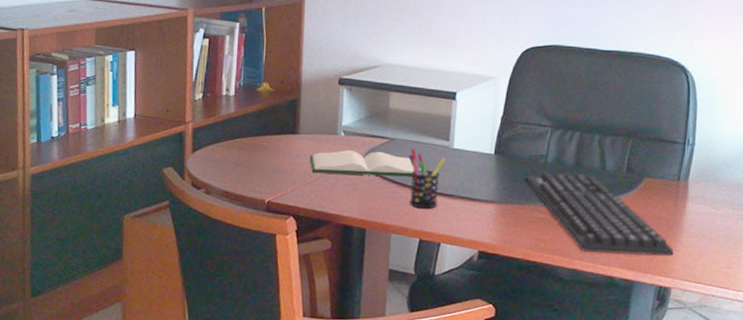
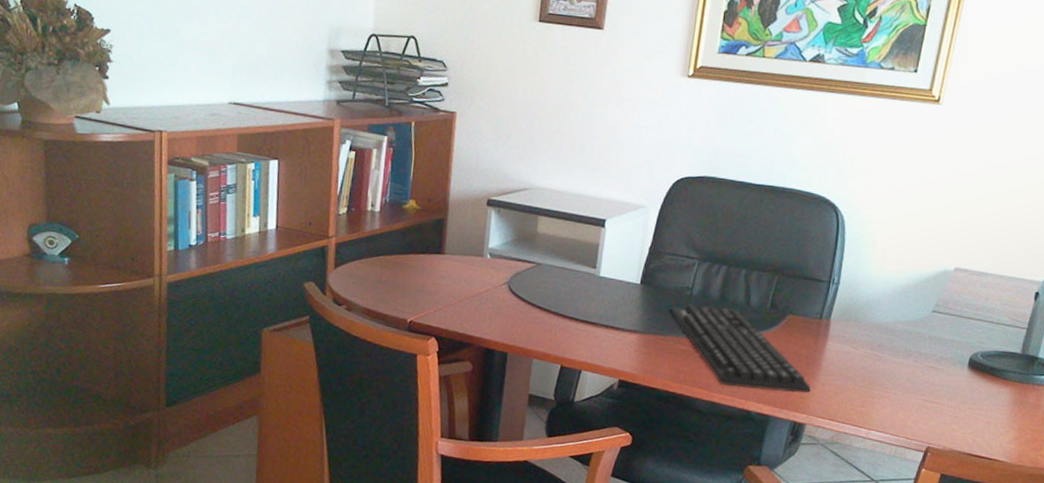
hardback book: present [309,149,422,177] -> none [454,272,567,303]
pen holder: present [408,148,445,209] -> none [552,274,591,336]

